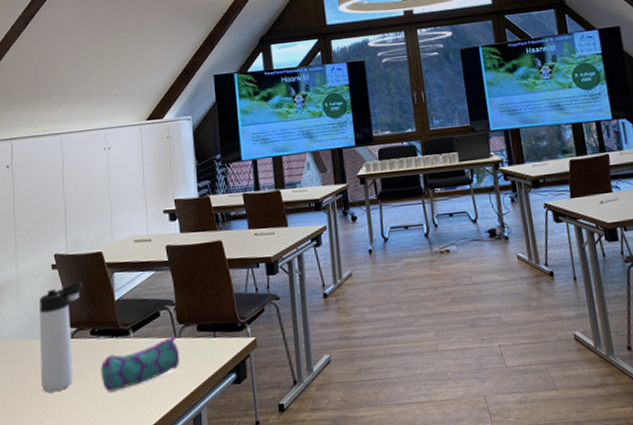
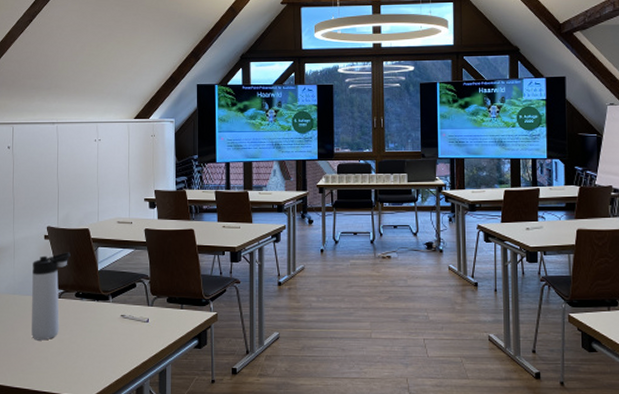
pencil case: present [100,336,180,392] -> none [82,304,151,345]

